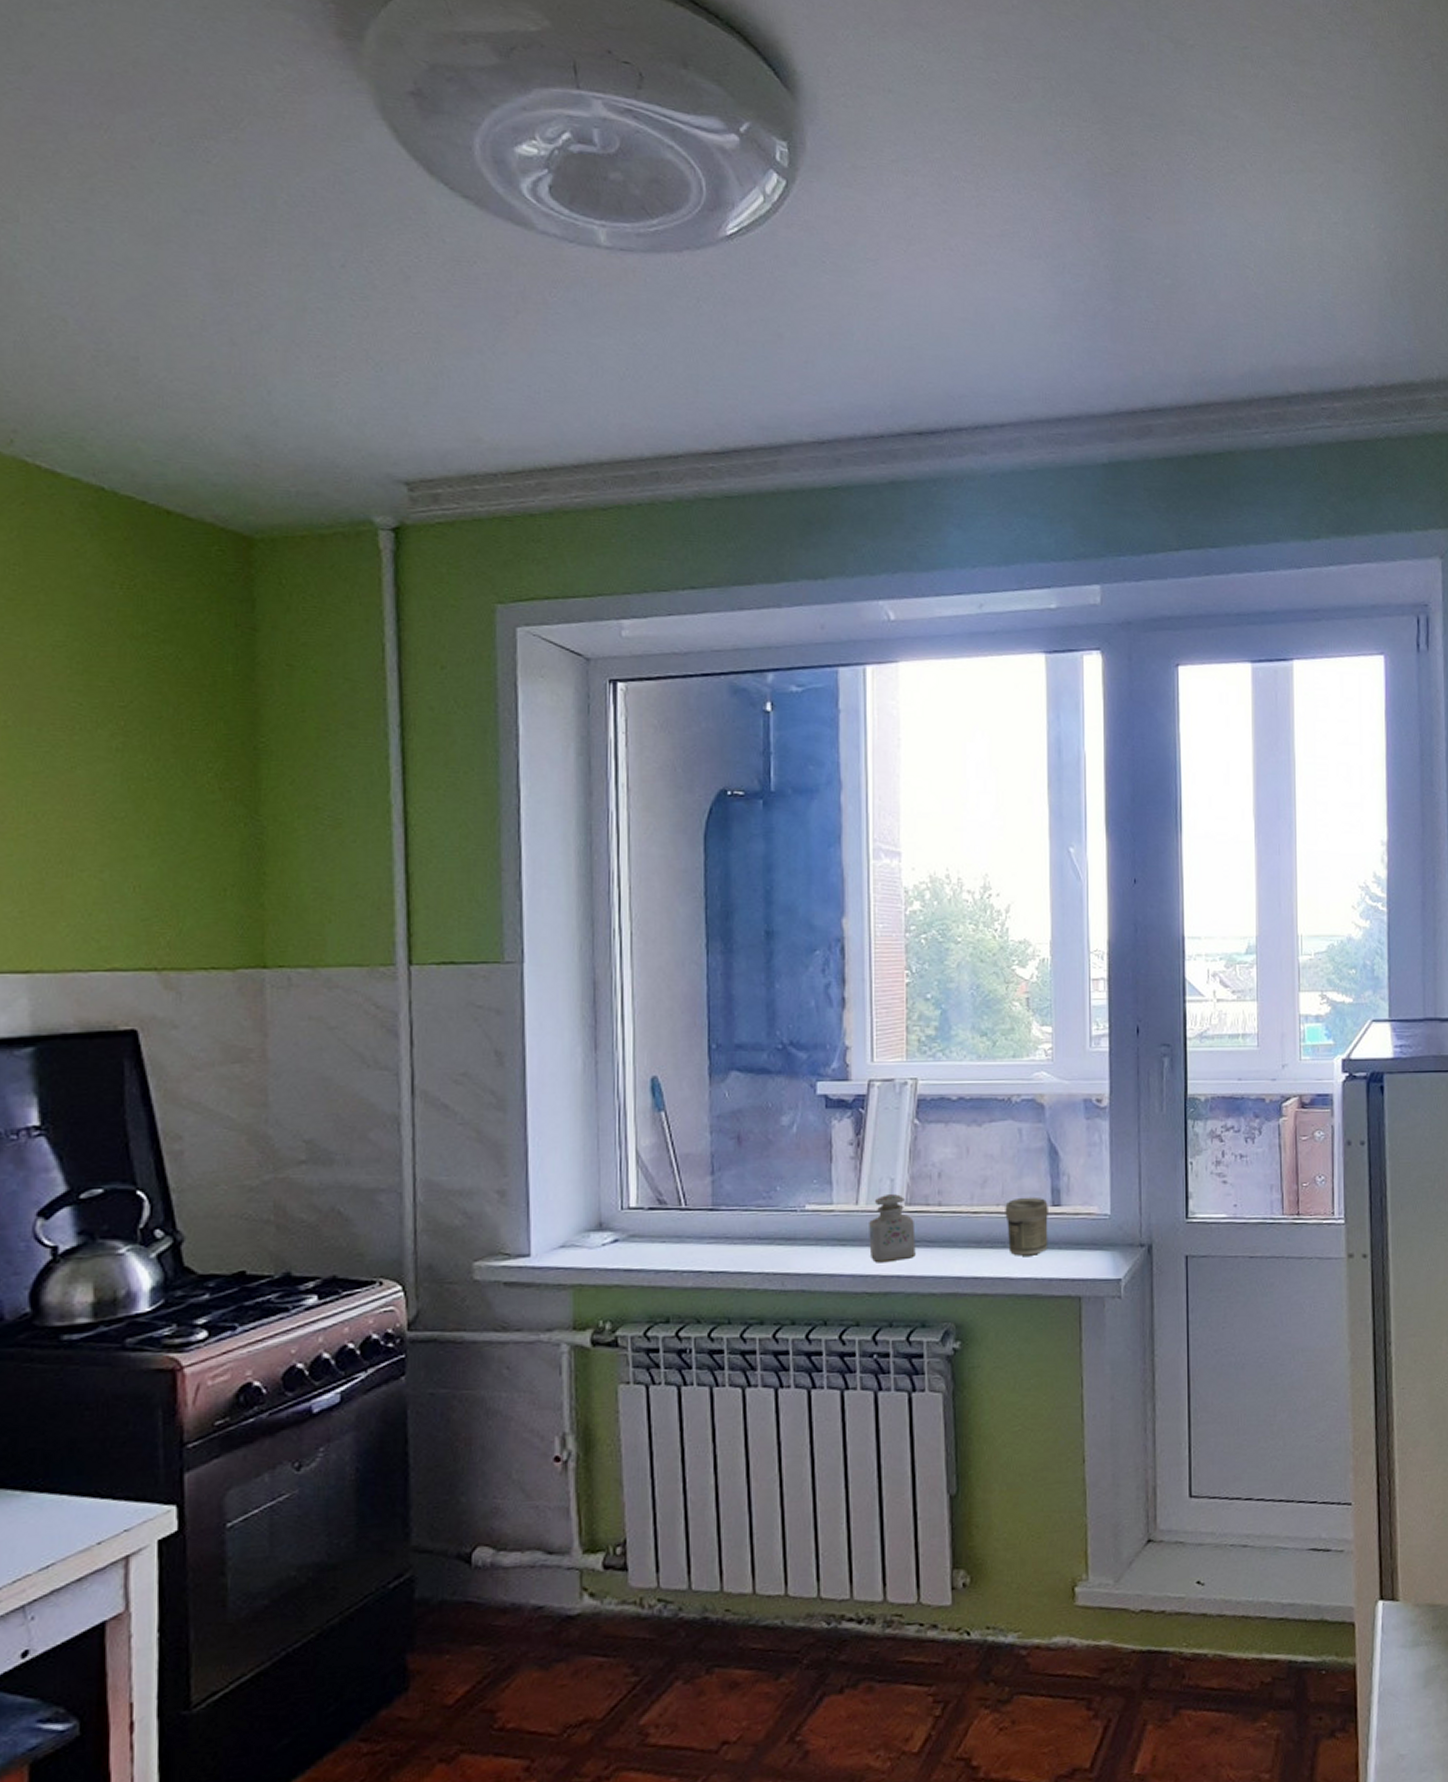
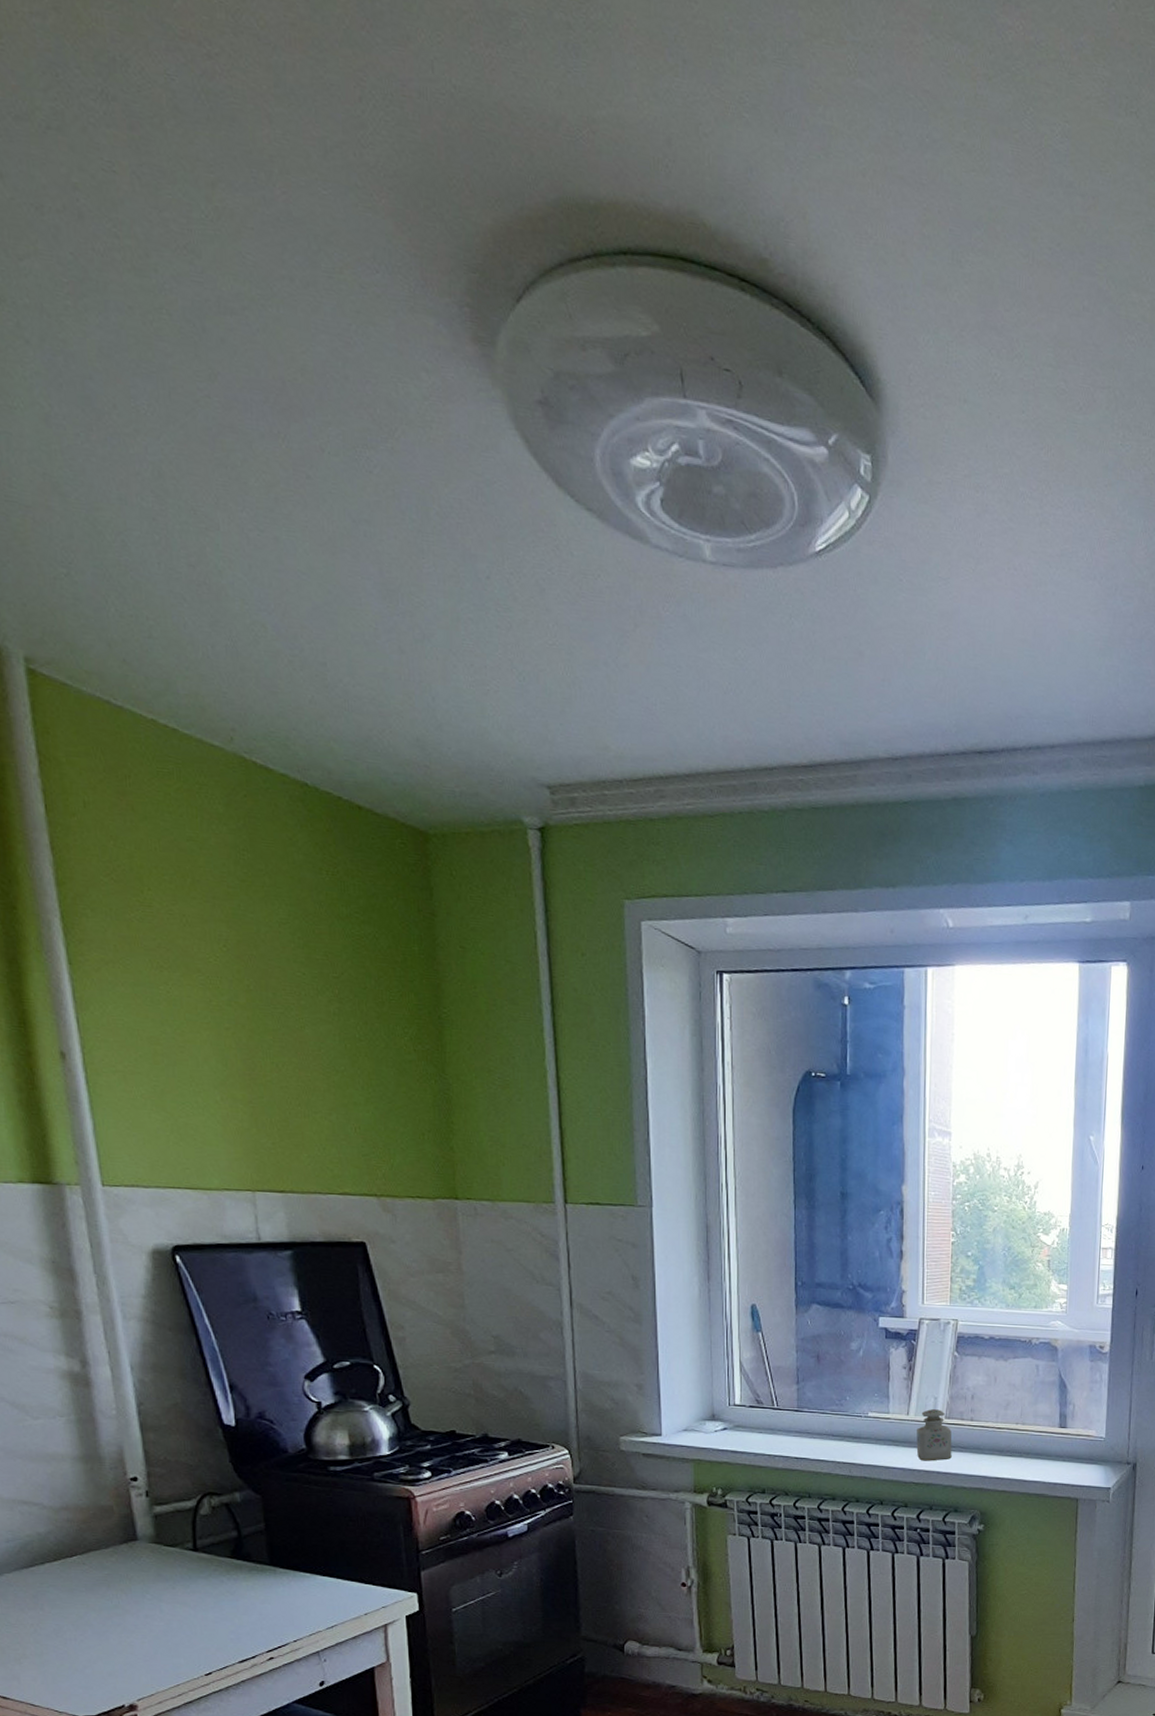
jar: present [1005,1197,1048,1256] -> none [1022,1419,1057,1464]

